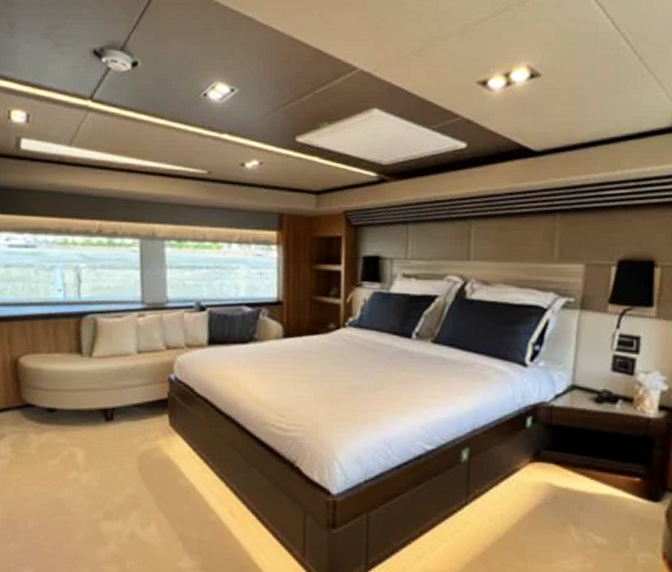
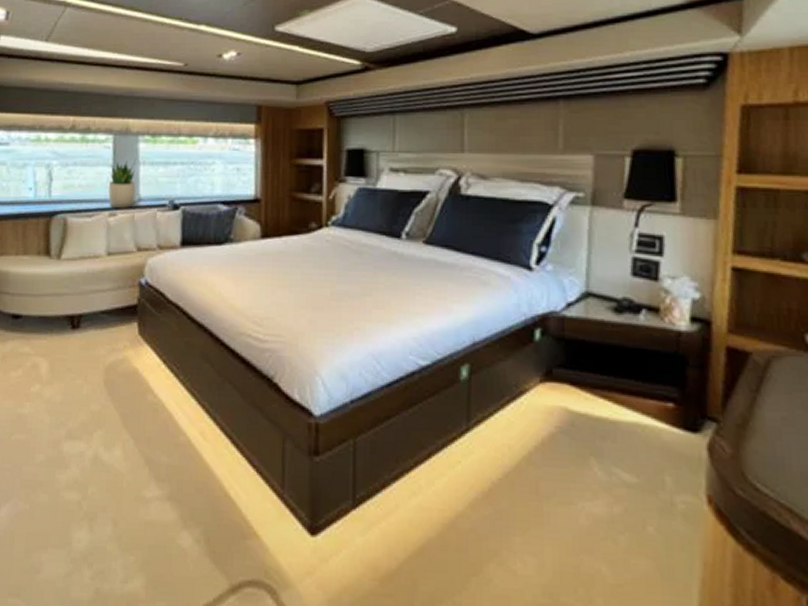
planter: none [136,264,164,309] -> present [108,160,136,208]

